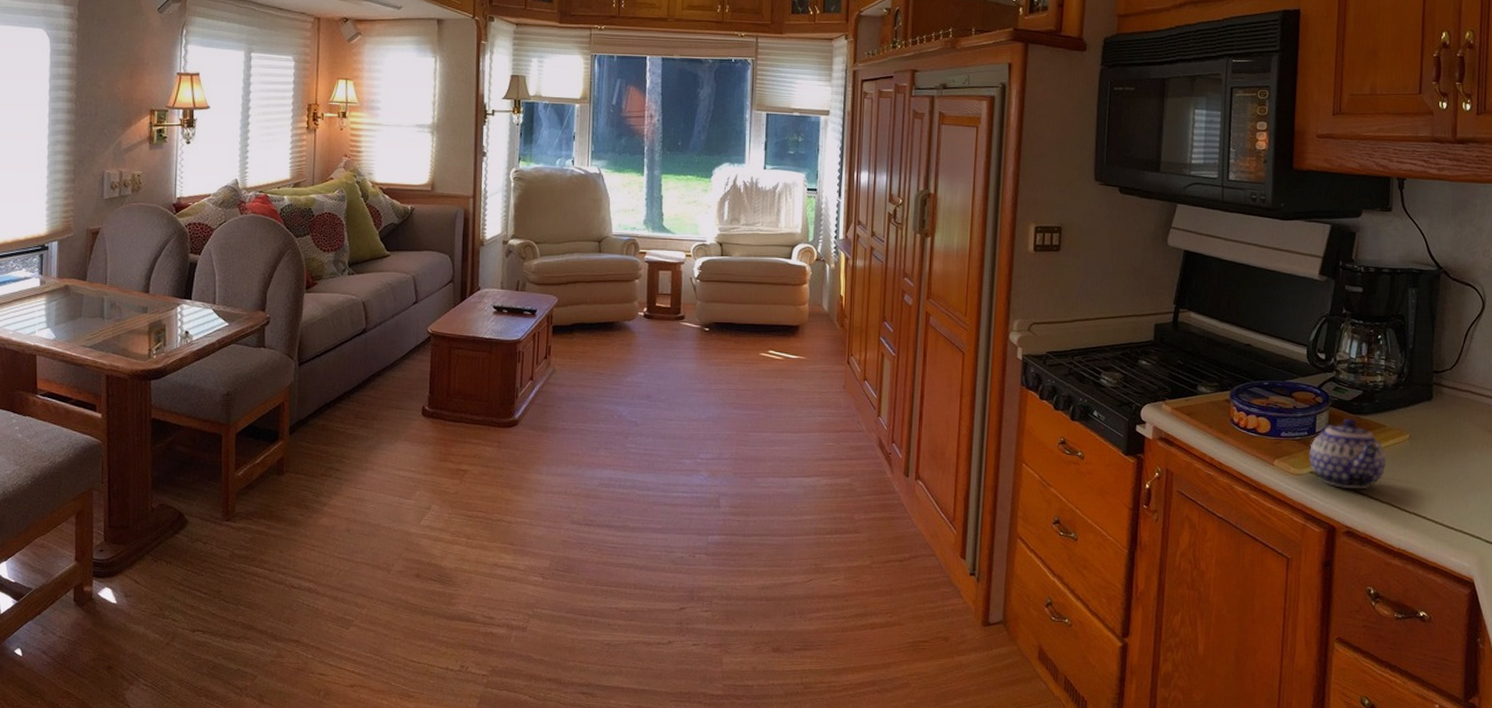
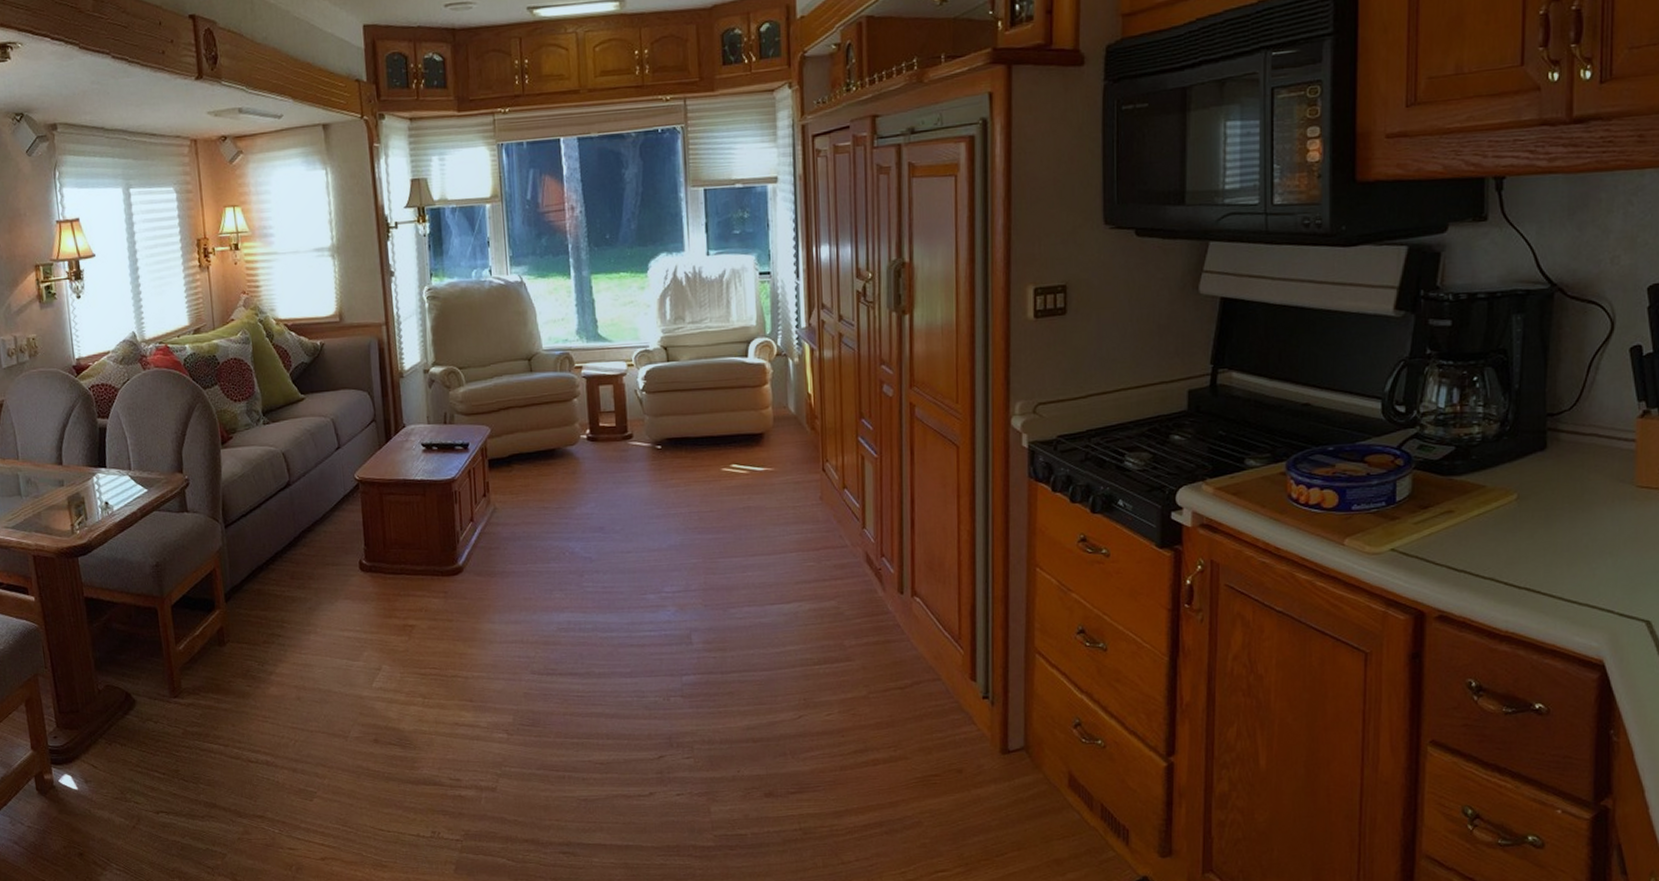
teapot: present [1309,418,1386,490] -> none [1389,481,1487,566]

